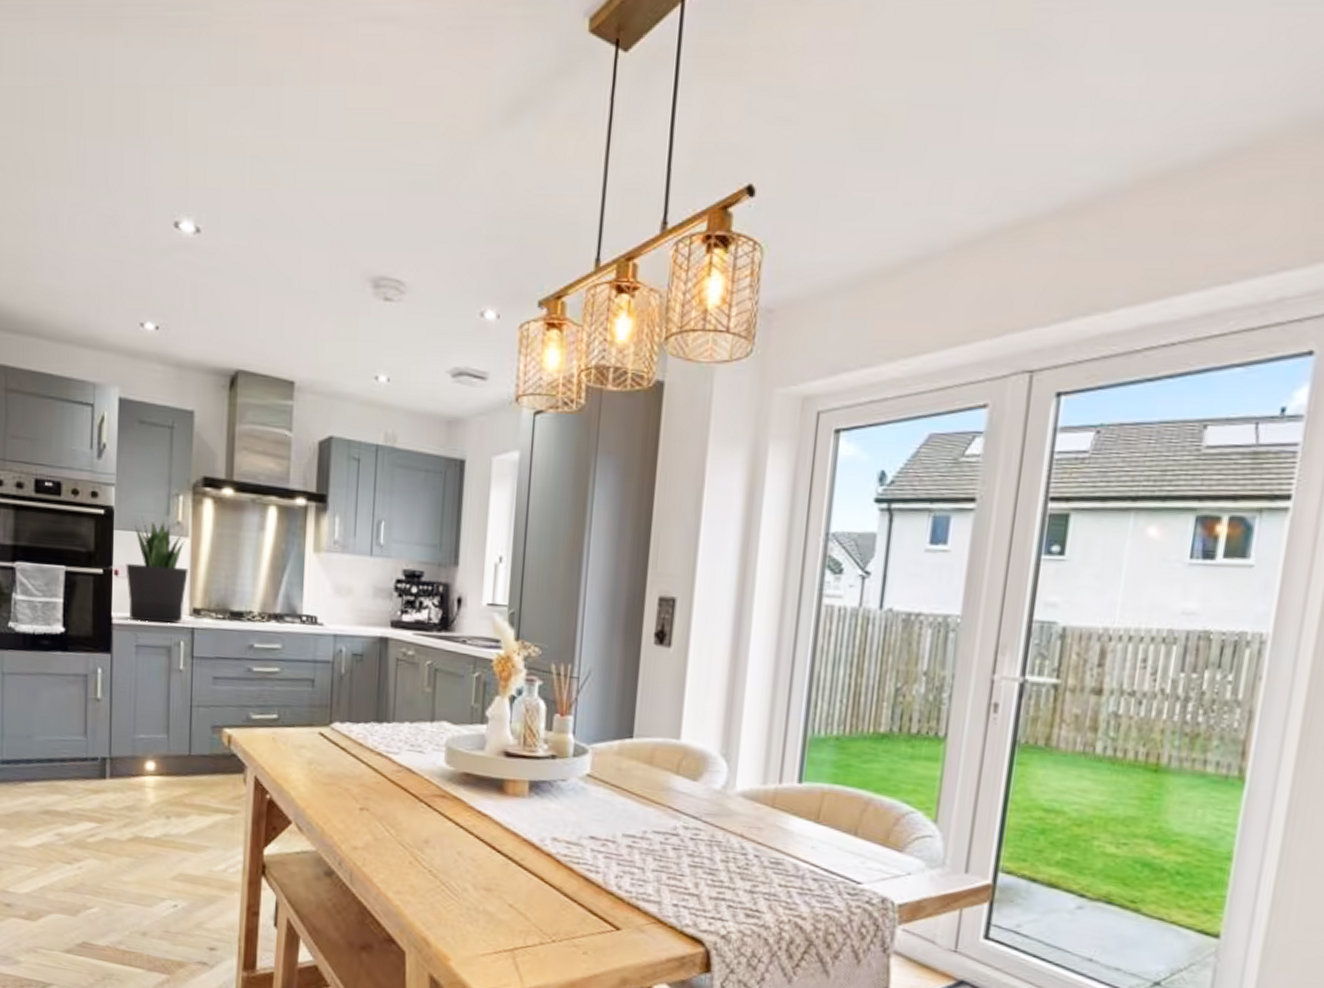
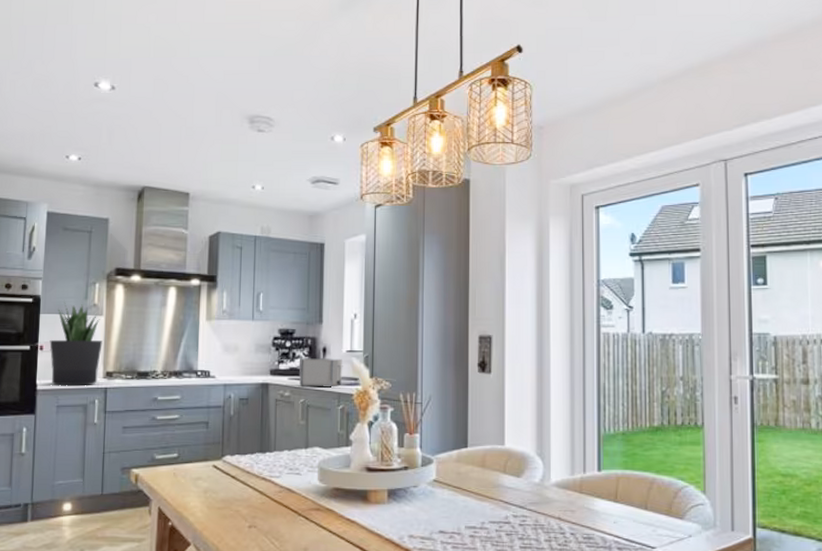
toaster: none [426,609,482,649] -> present [299,358,343,388]

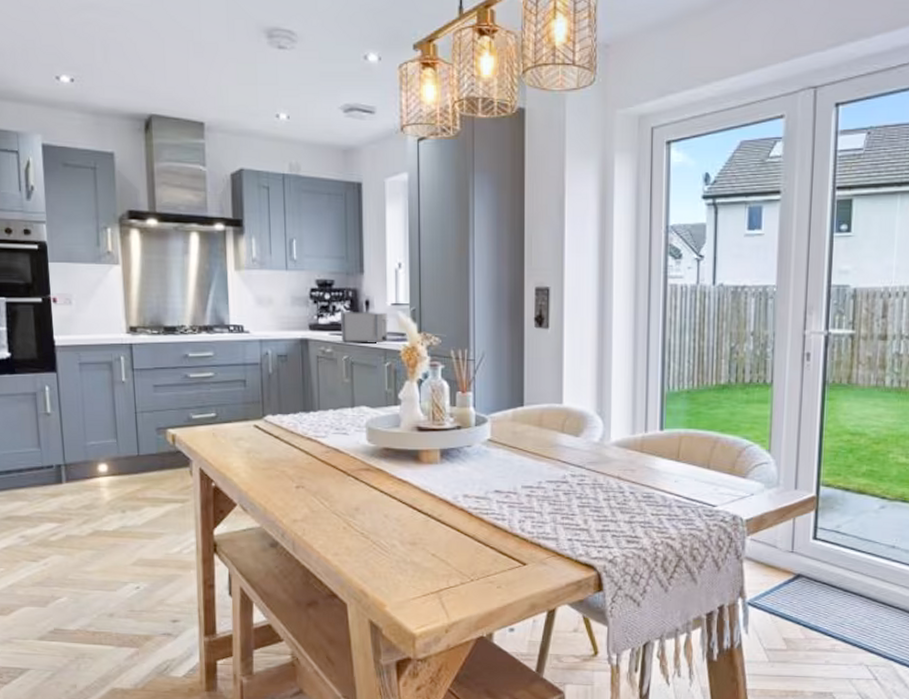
planter: present [49,302,103,386] -> none [63,249,122,342]

